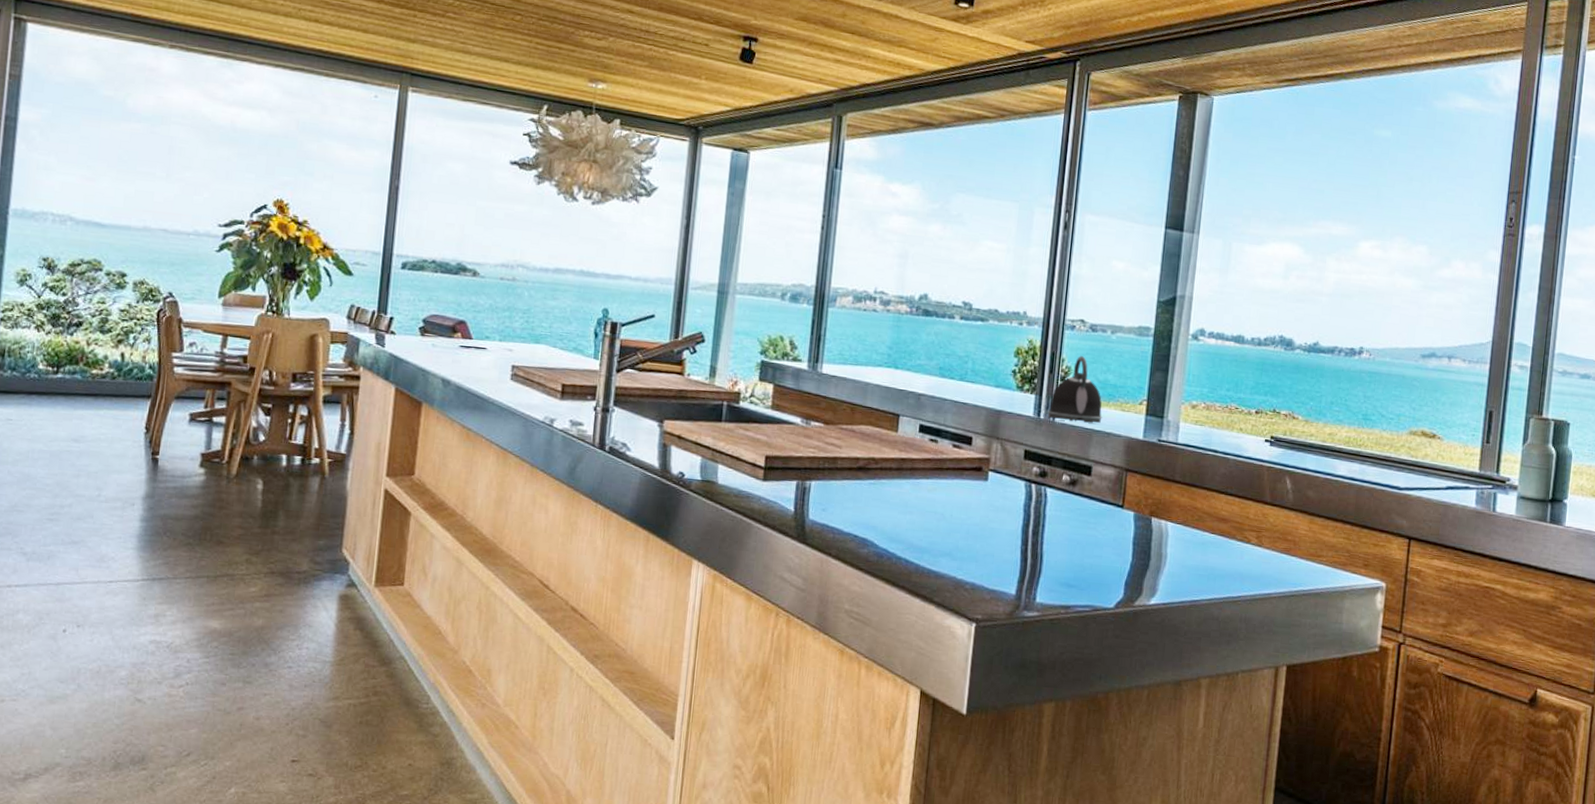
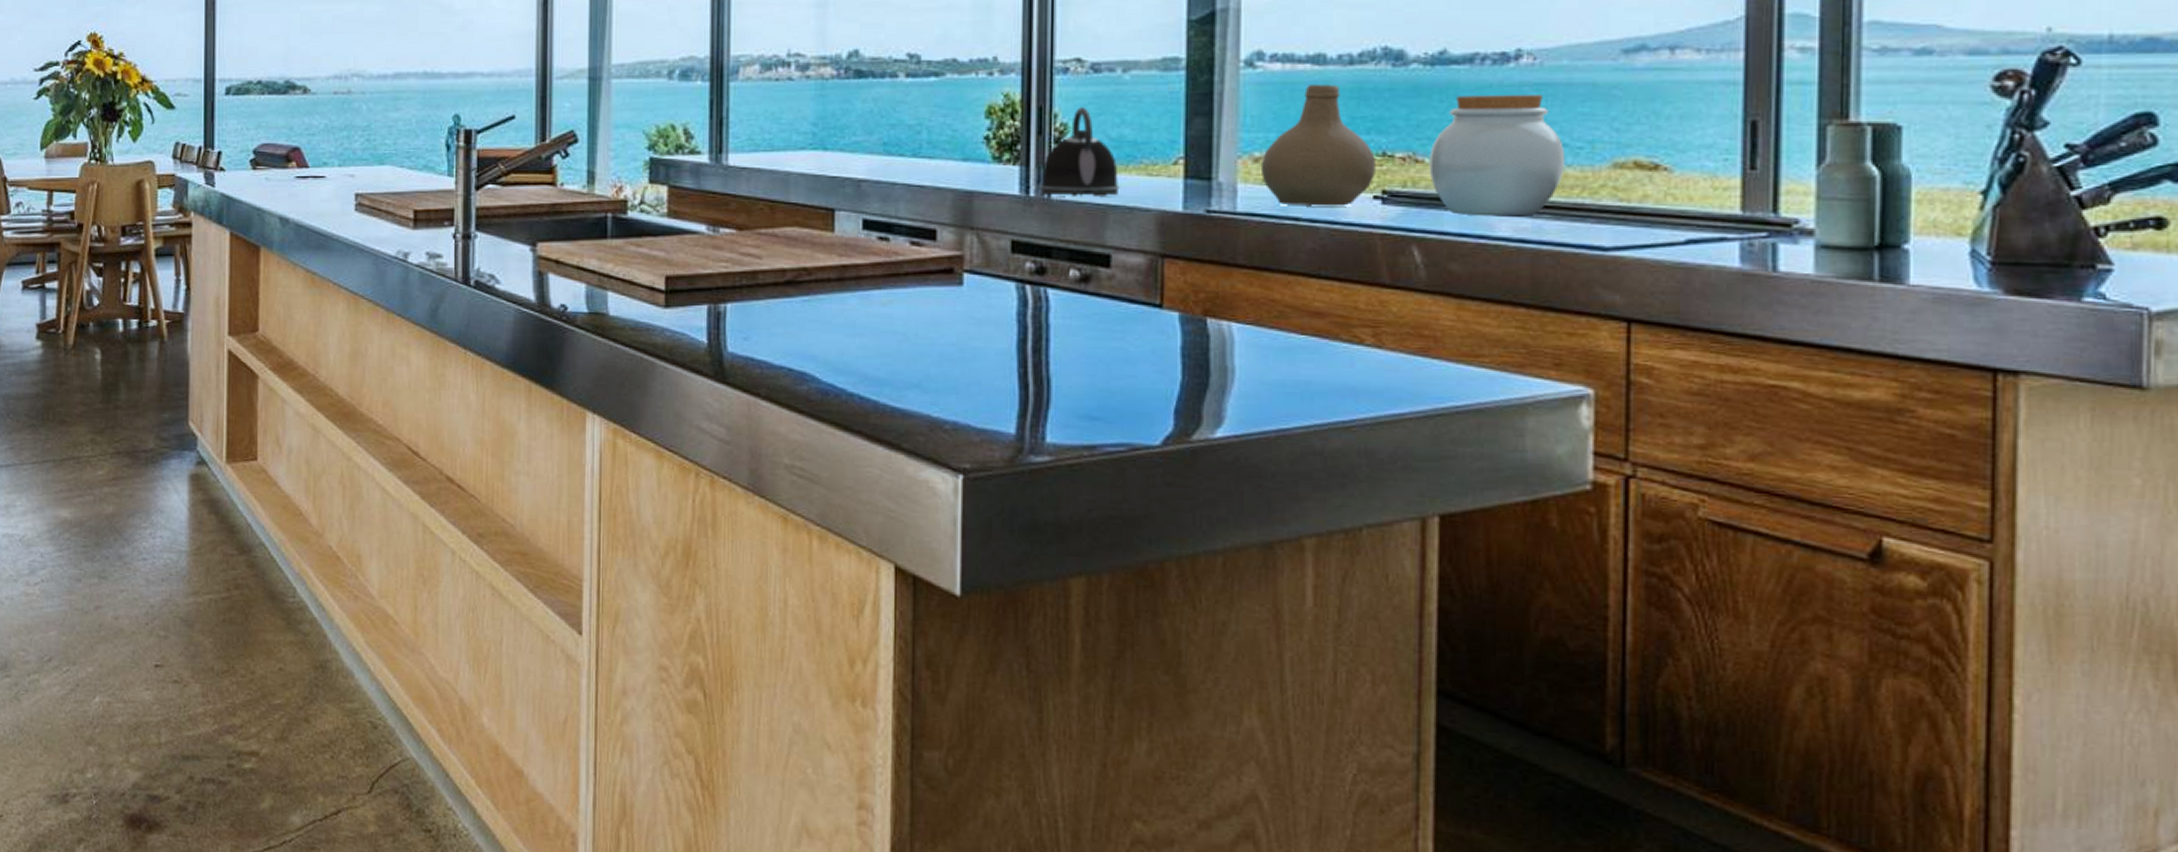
ceramic jug: none [1195,357,1269,445] -> present [1260,84,1375,206]
jar: none [1300,375,1383,462] -> present [1429,95,1566,217]

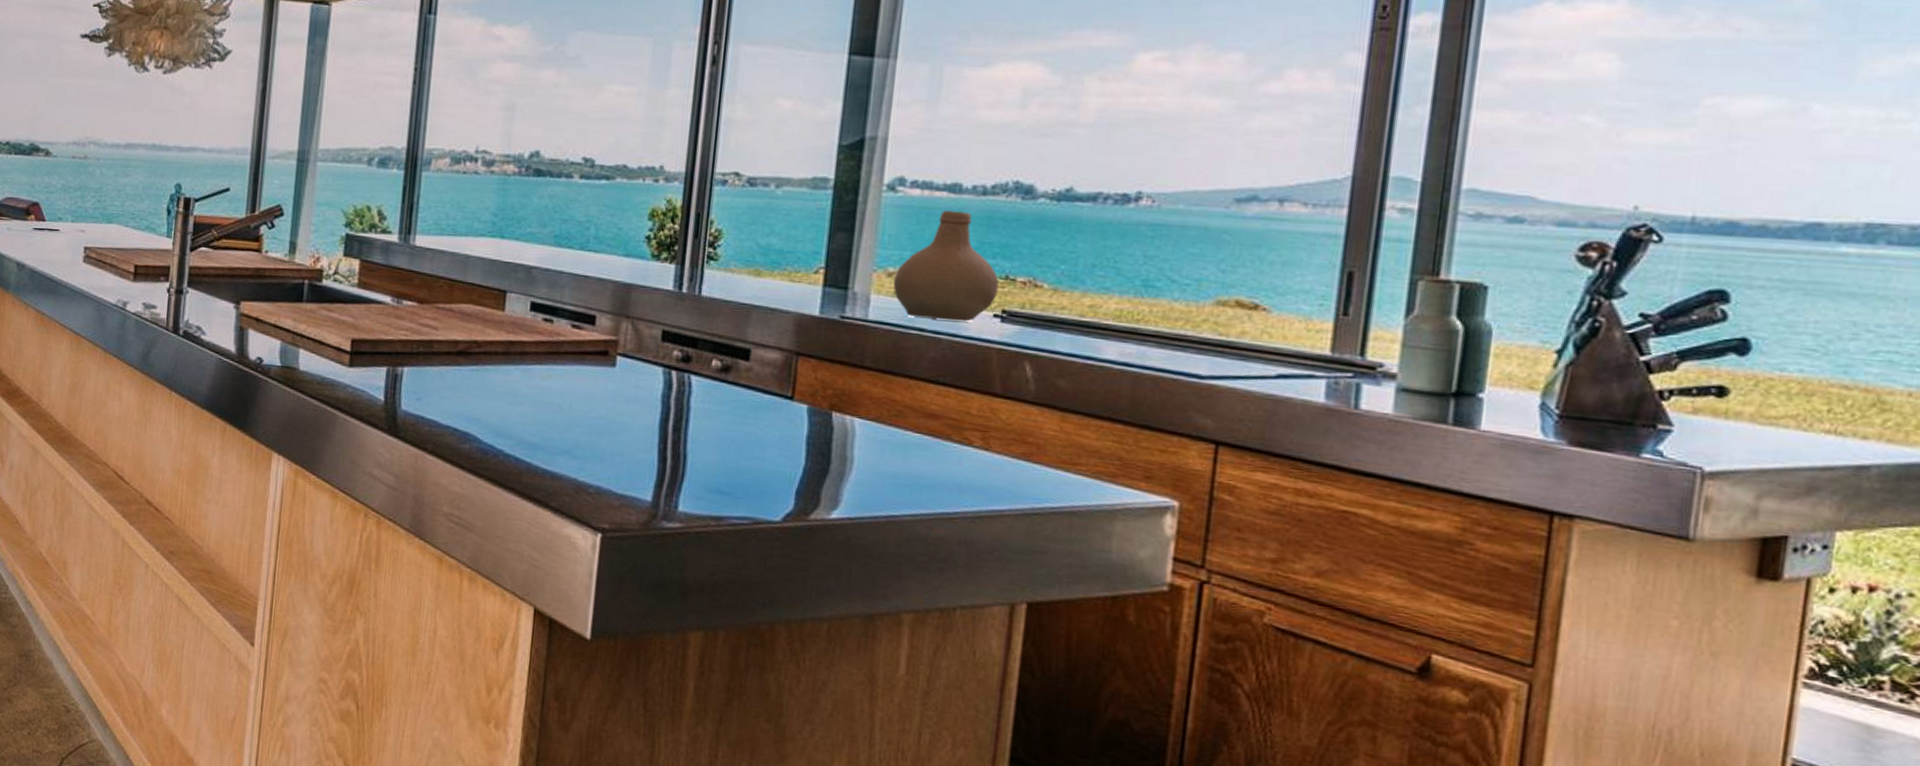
kettle: present [1040,107,1120,198] -> none [691,216,764,299]
jar: present [1429,95,1566,217] -> none [1046,230,1173,343]

